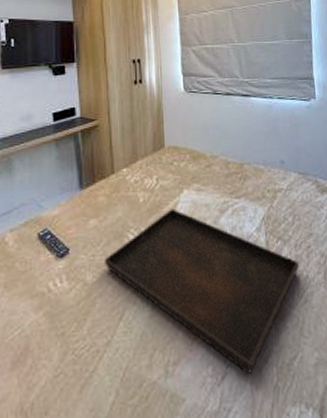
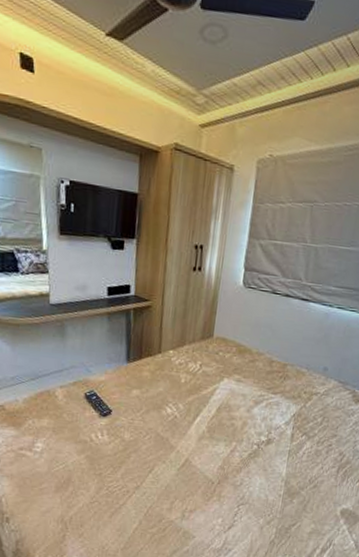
serving tray: present [105,208,300,375] -> none [142,393,318,530]

